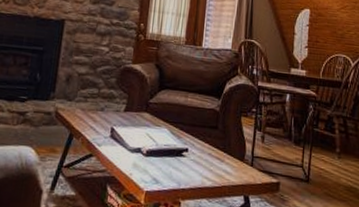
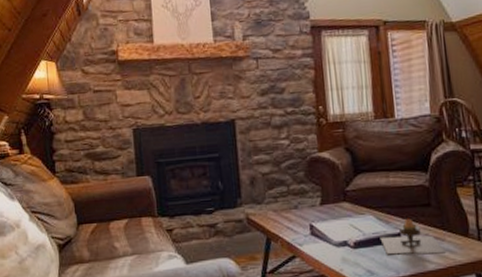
candle: none [170,136,223,173] -> present [380,218,445,255]

